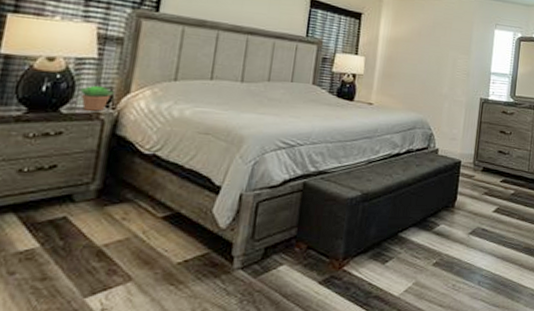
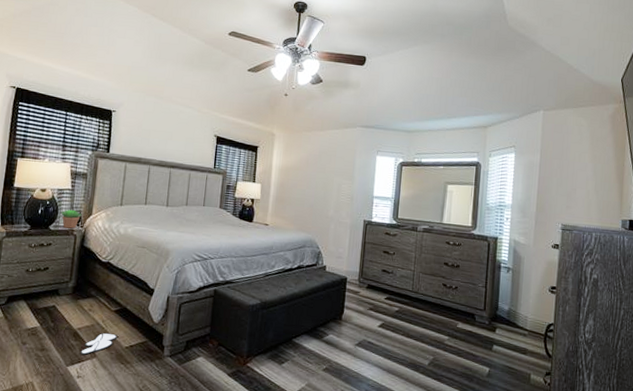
slippers: none [107,248,166,279] -> present [80,333,118,355]

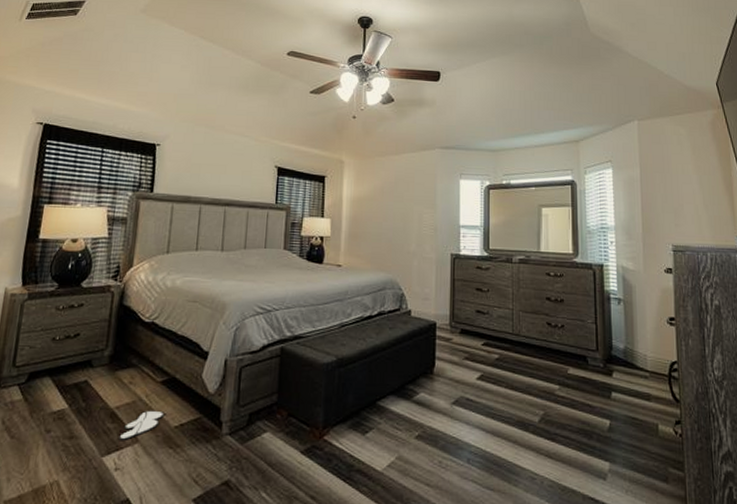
succulent plant: present [60,209,82,229] -> none [94,261,121,284]

